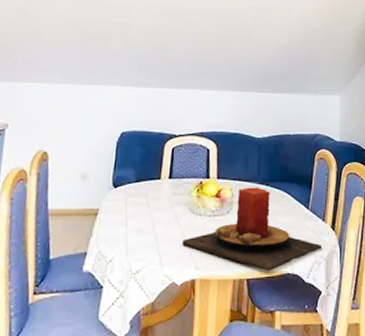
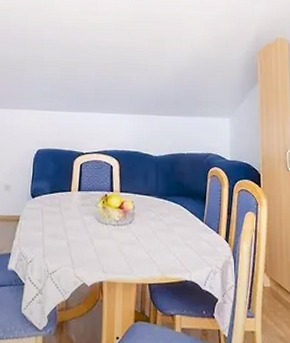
candle: present [182,187,322,271] -> none [91,200,217,278]

